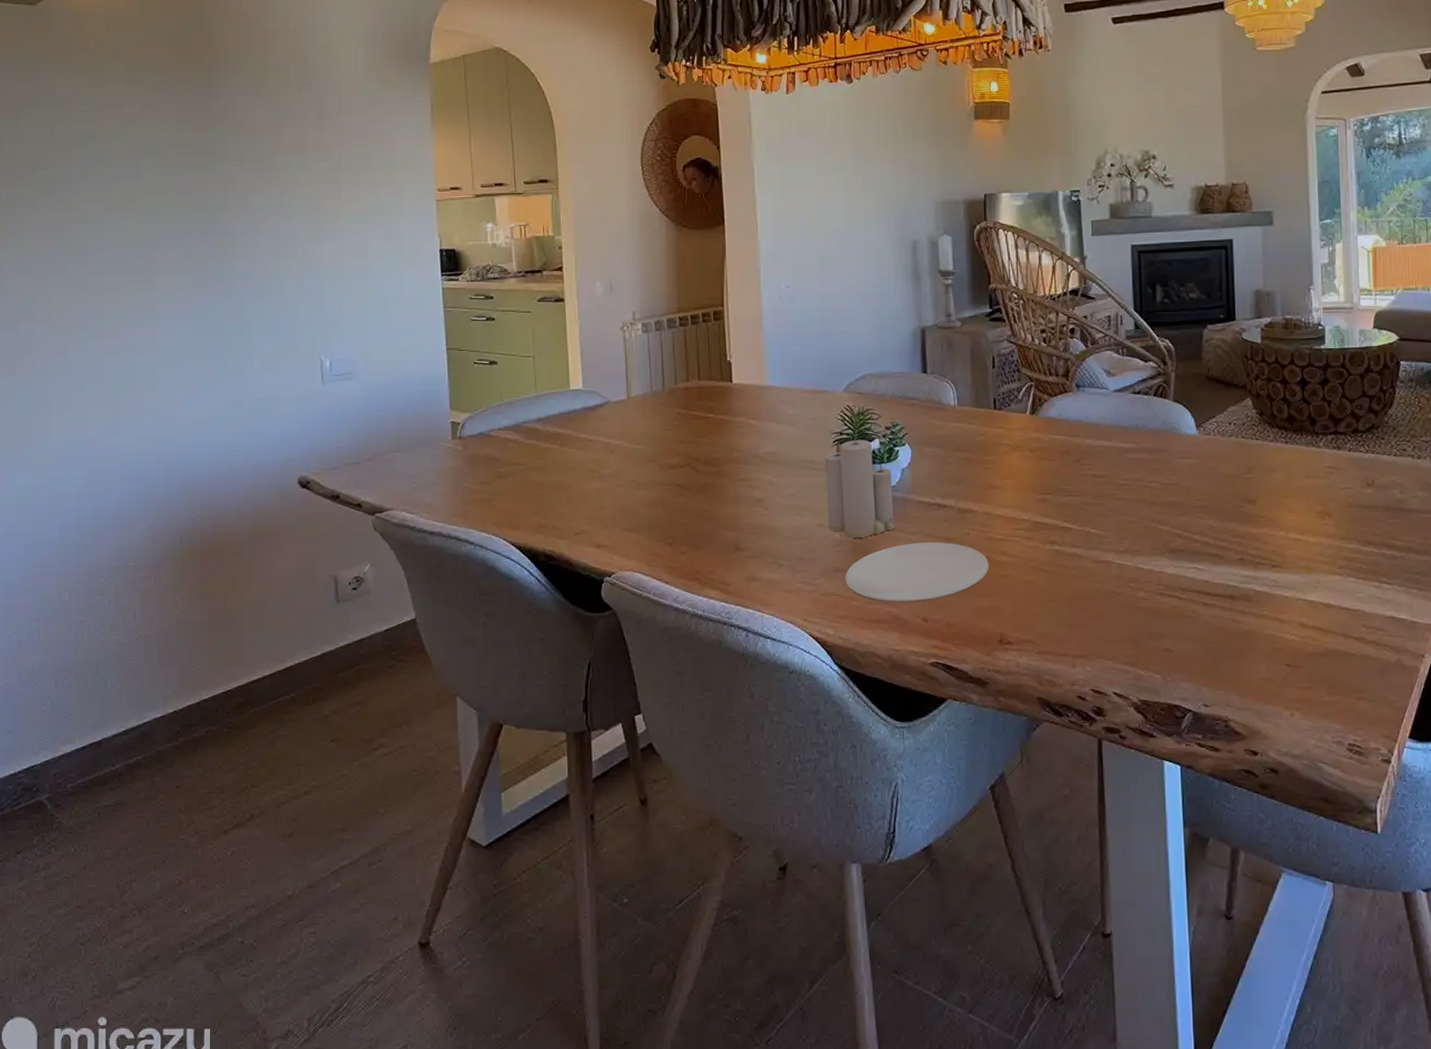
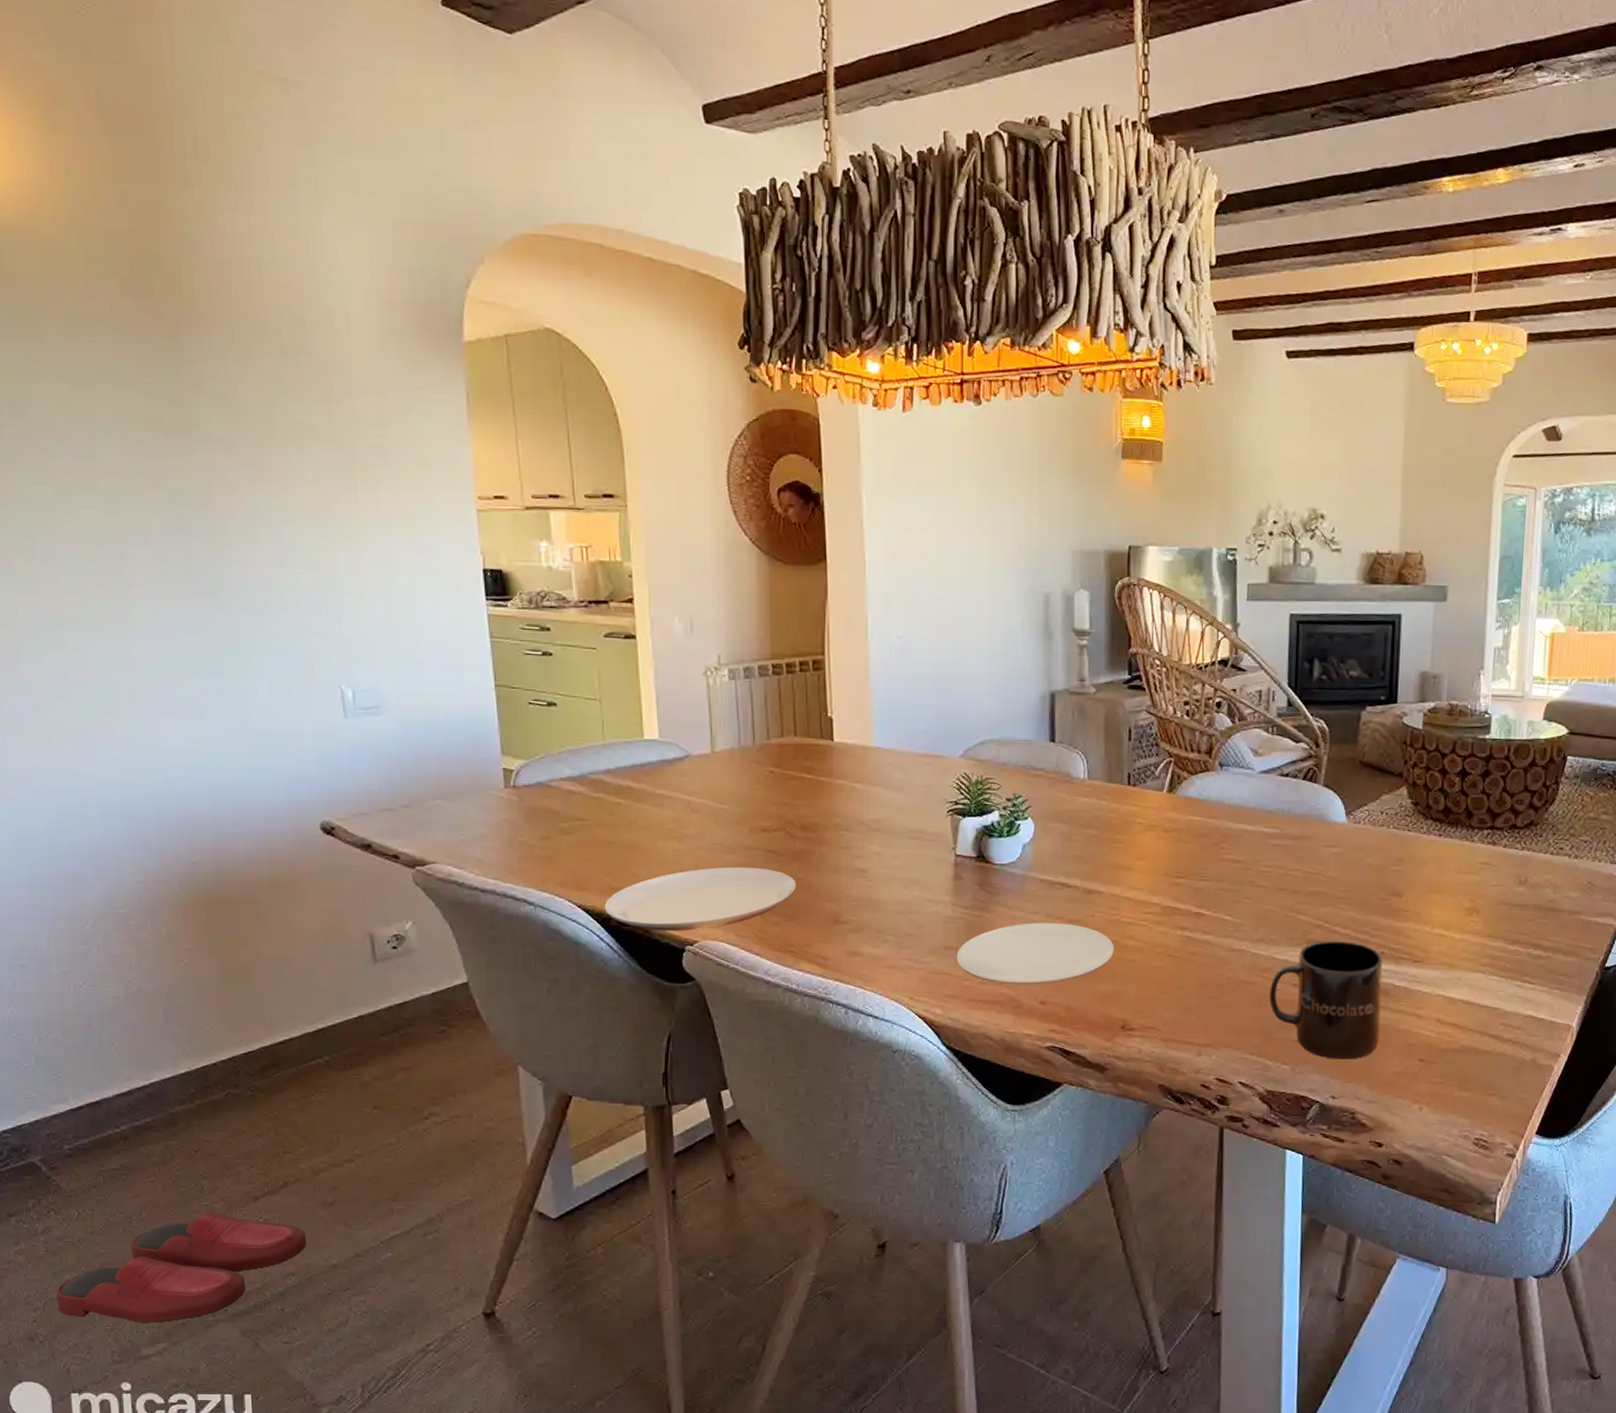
slippers: none [50,845,267,956] -> present [56,1212,307,1323]
plate: none [534,501,701,564] -> present [604,866,796,931]
candle: present [824,438,895,538] -> none [937,809,1013,915]
mug: none [1137,549,1246,667] -> present [1269,941,1383,1060]

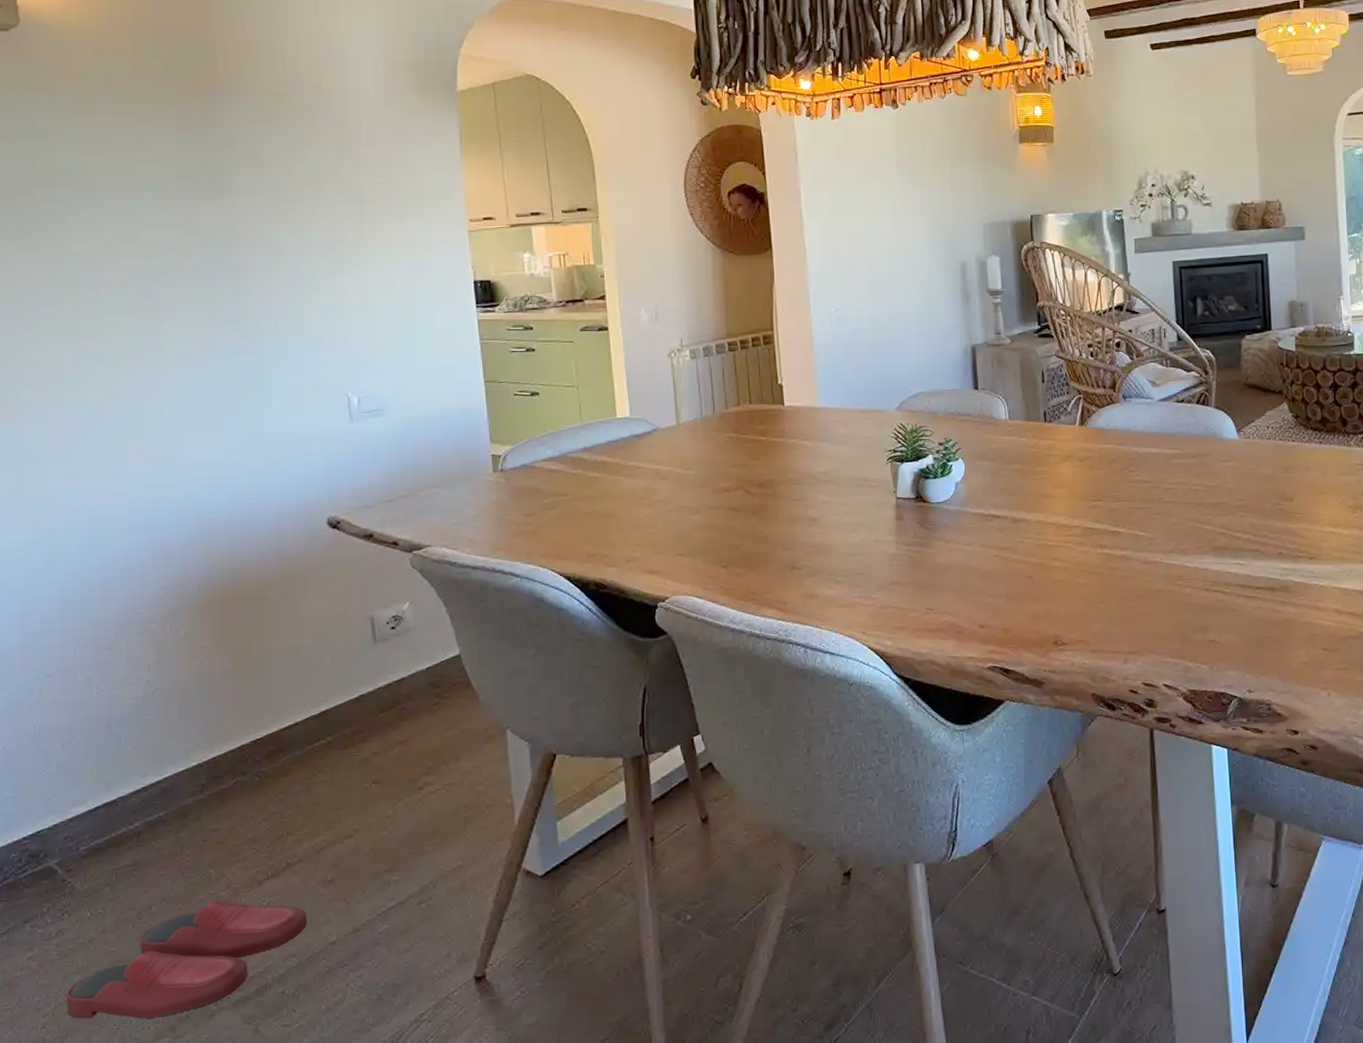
plate: present [604,866,796,931] -> none [583,524,756,591]
plate: present [956,922,1114,986] -> none [902,551,1043,613]
mug: present [1269,941,1383,1060] -> none [1184,545,1286,655]

